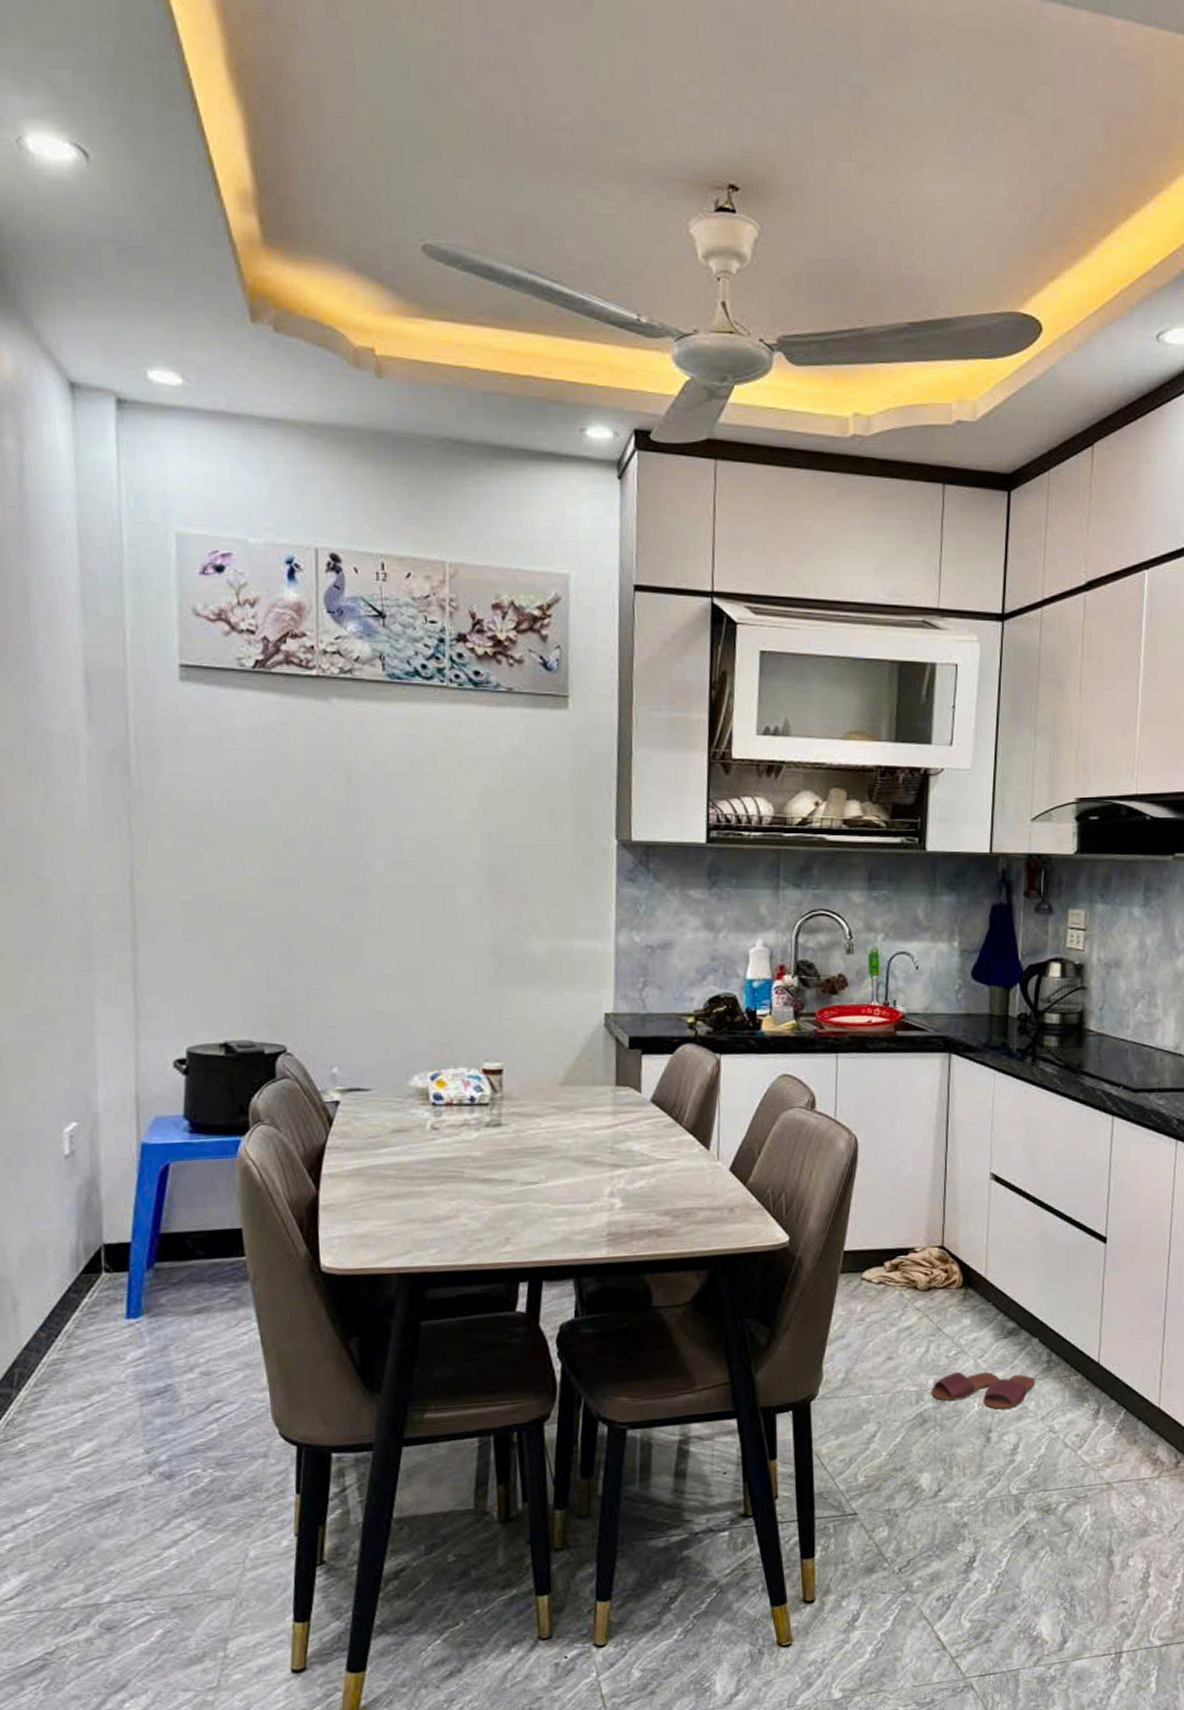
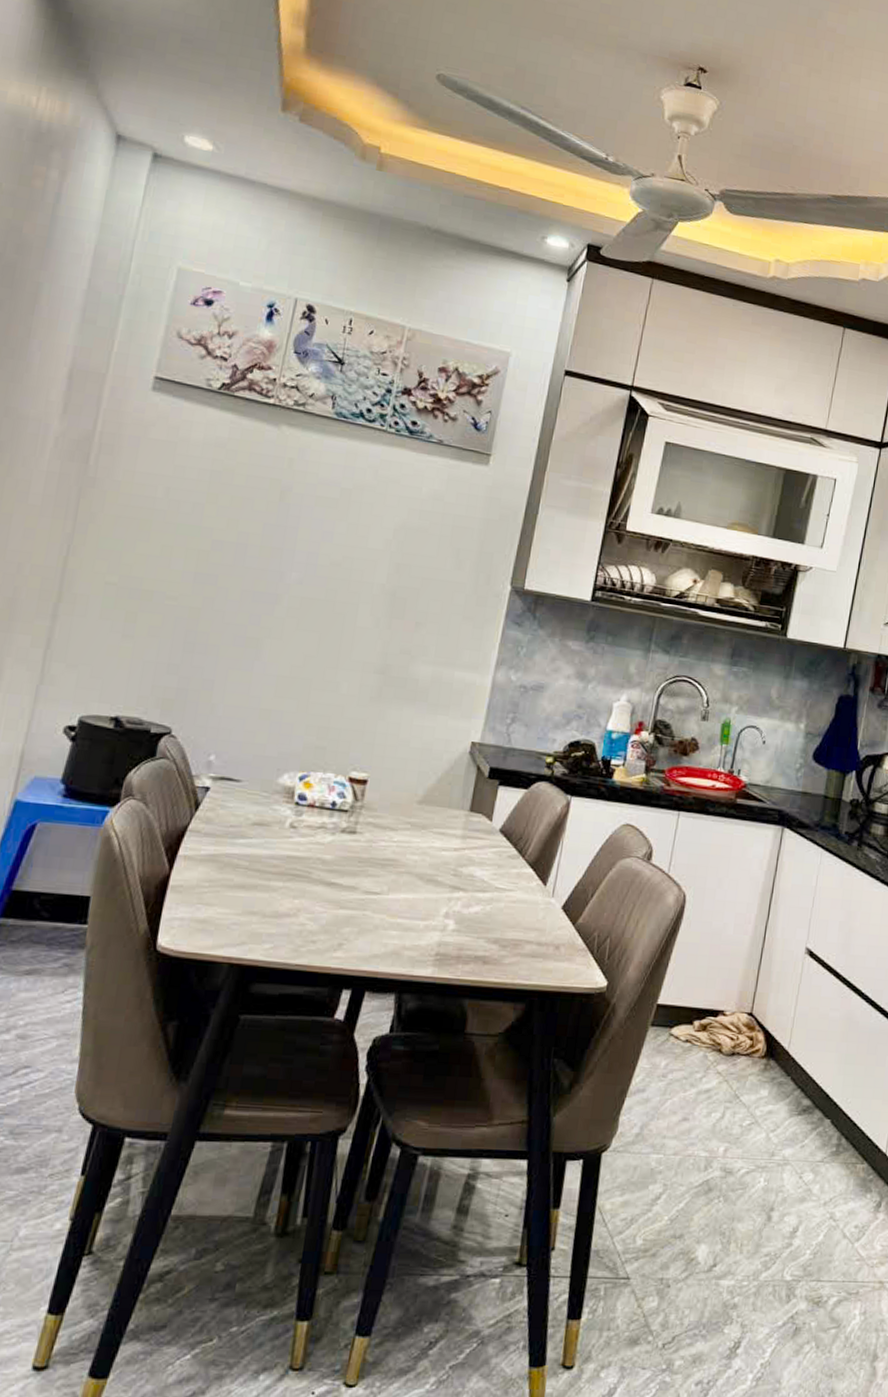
slippers: present [931,1371,1035,1409] -> none [720,1142,823,1188]

